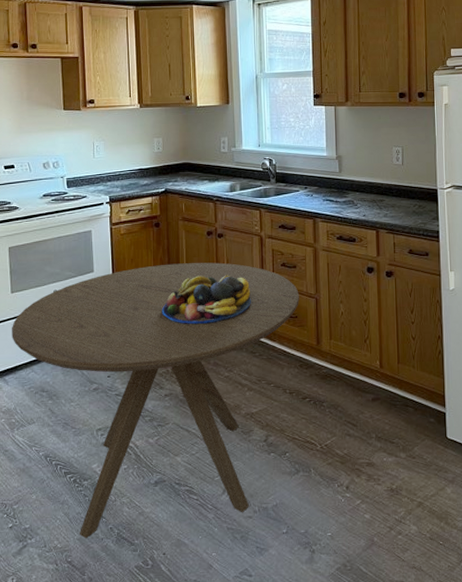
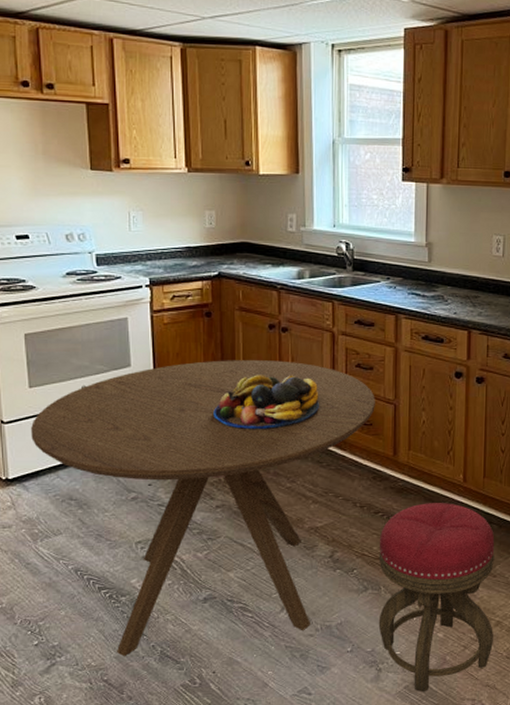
stool: none [307,388,417,574] -> present [378,503,495,693]

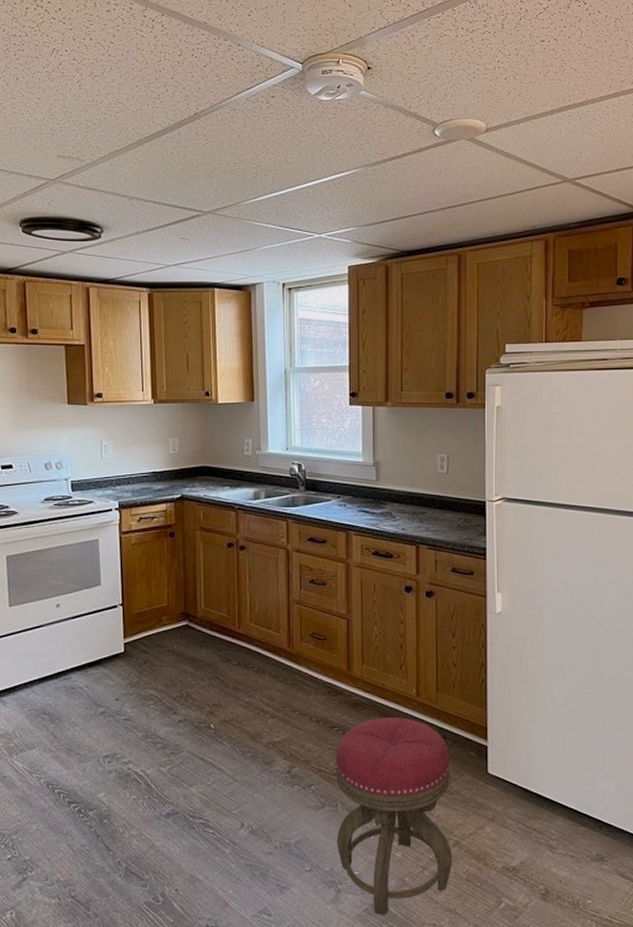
dining table: present [31,360,375,657] -> none [10,577,329,873]
fruit bowl: present [213,375,320,429] -> none [176,591,276,644]

